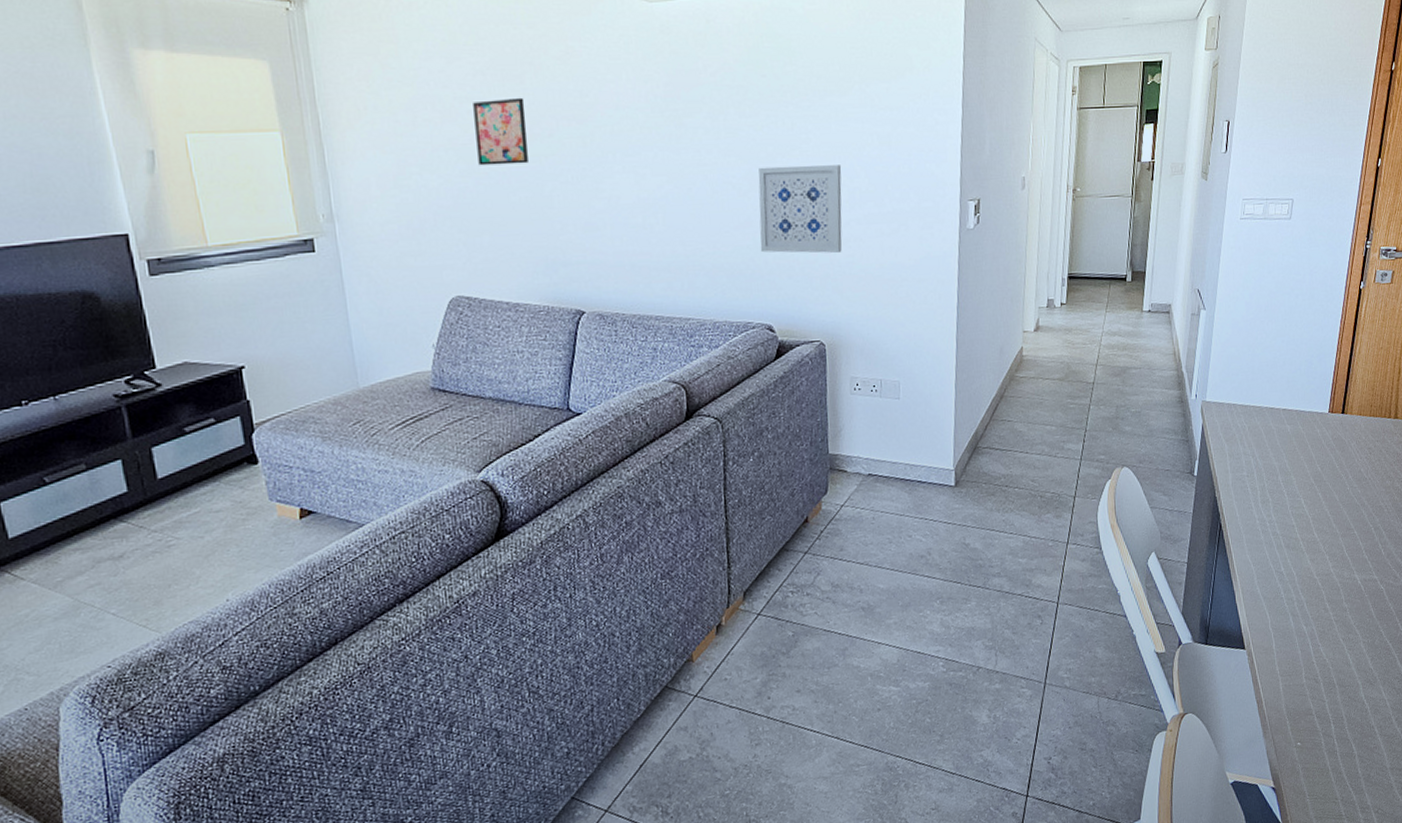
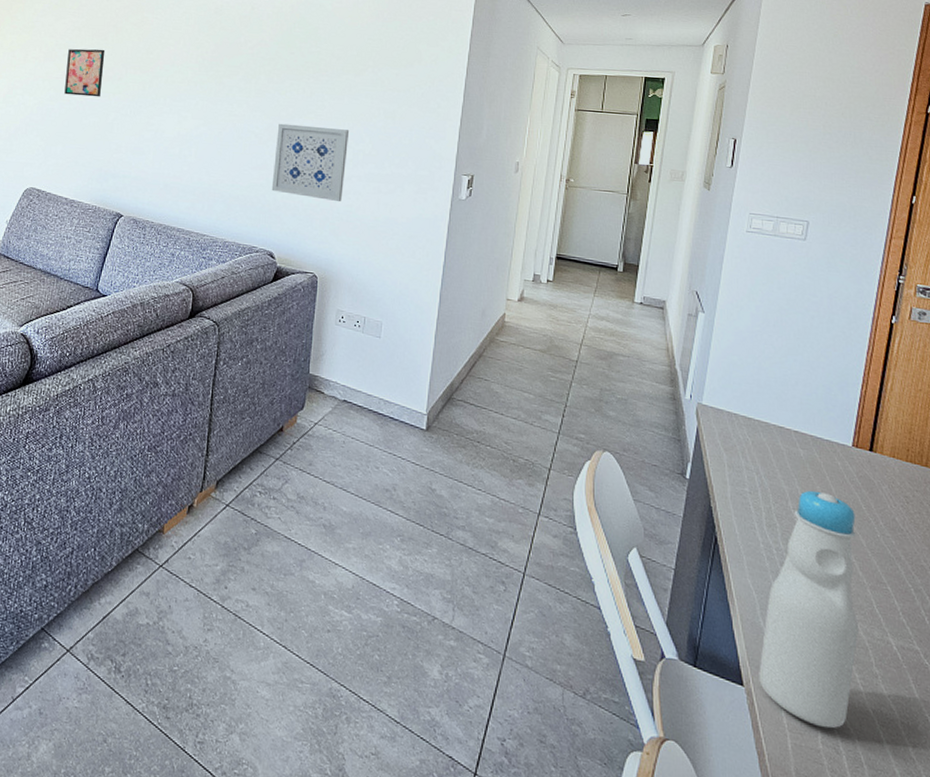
bottle: none [1257,460,1333,665] -> present [759,490,858,729]

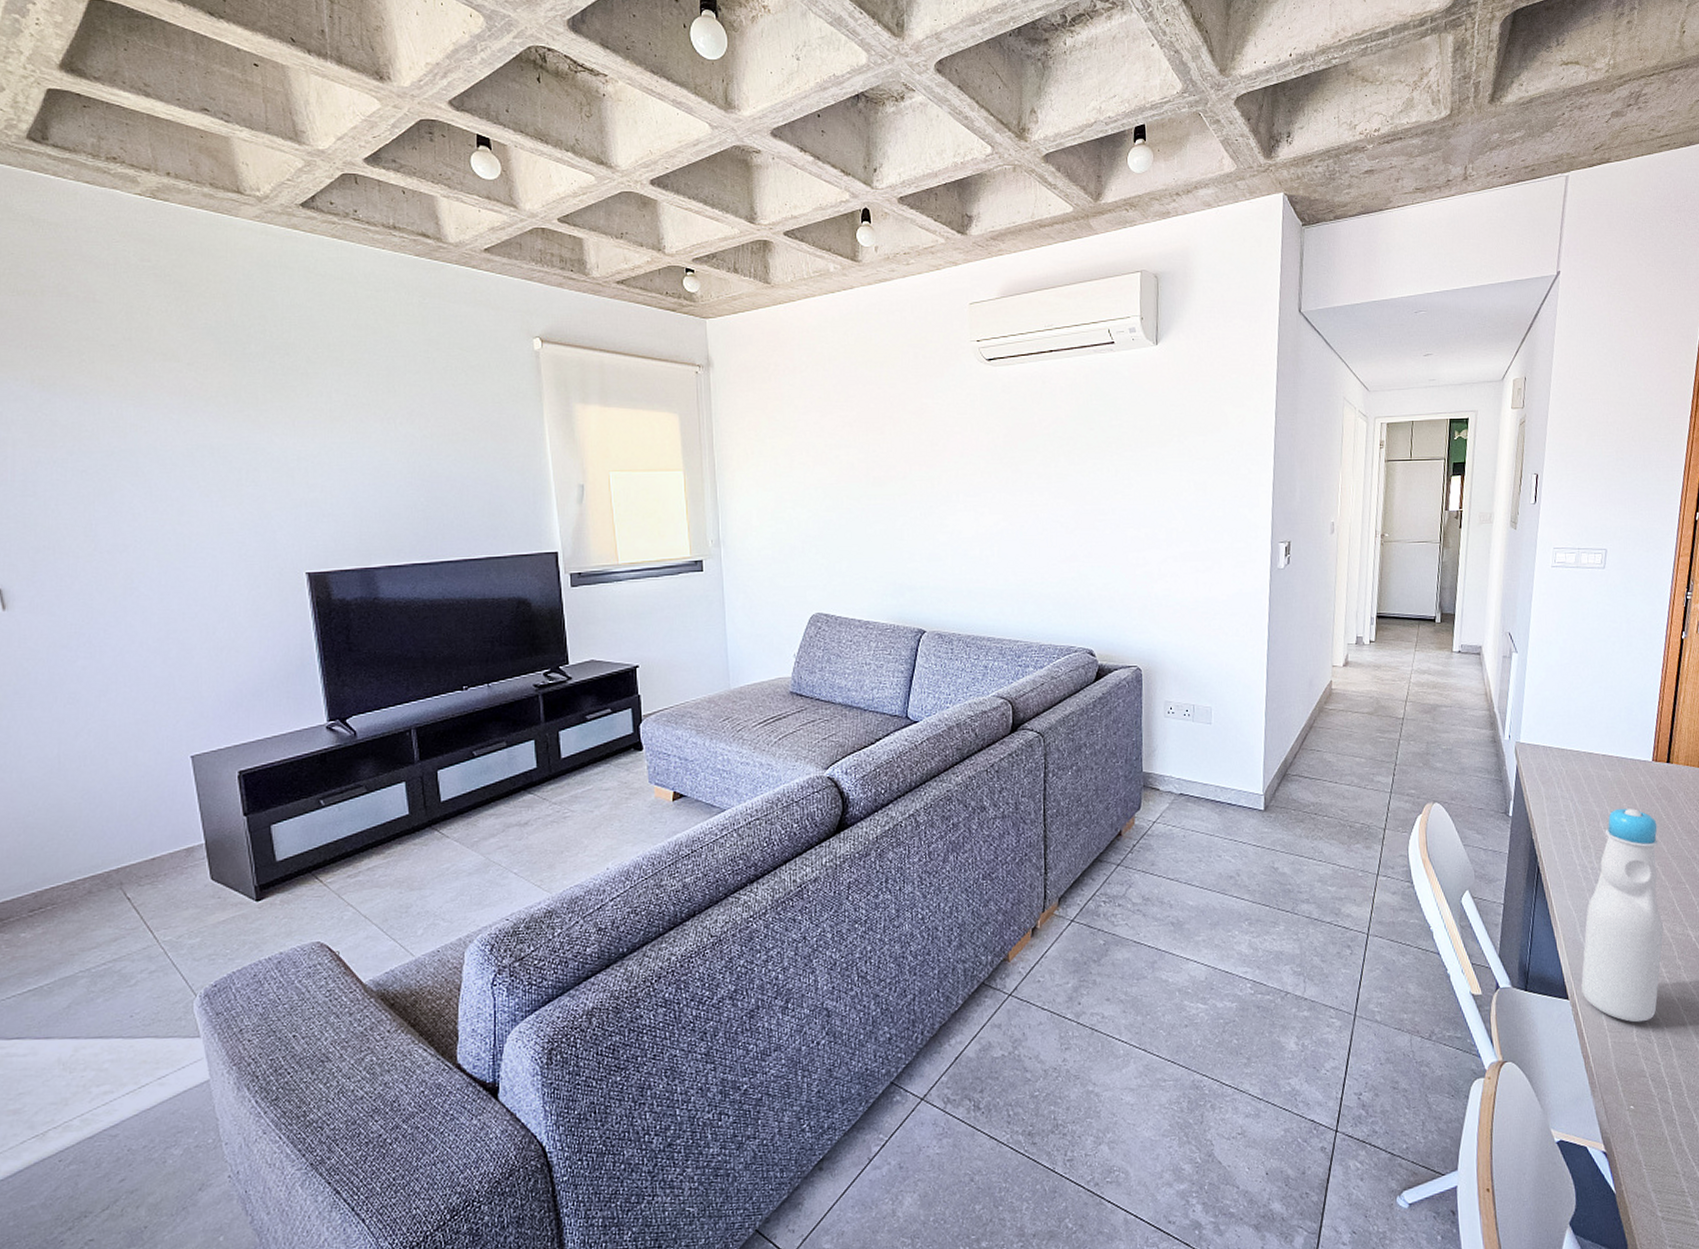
wall art: present [64,49,106,97] -> none [841,445,884,502]
wall art: present [271,123,350,202] -> none [1084,507,1161,587]

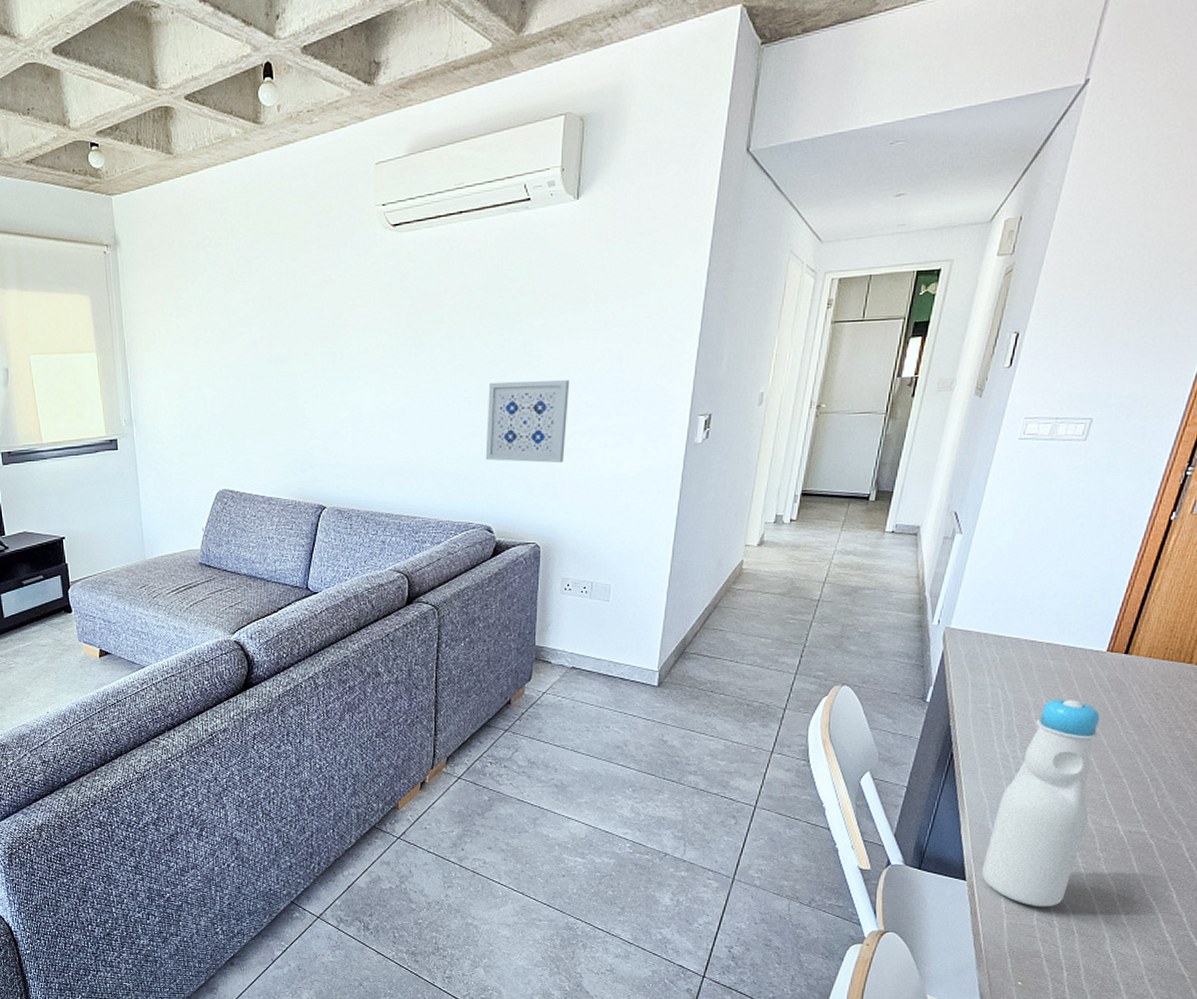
wall art: none [1084,507,1161,587] -> present [485,380,570,464]

